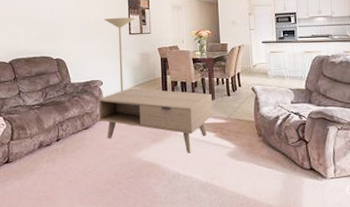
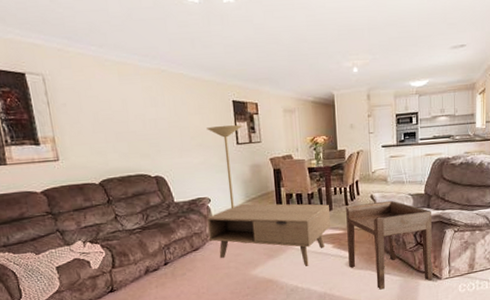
side table: none [228,93,317,184] -> present [346,200,433,290]

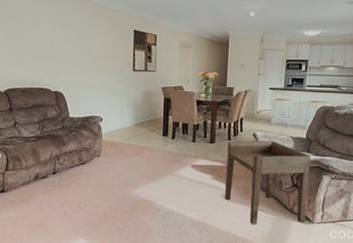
floor lamp: present [207,125,243,208] -> none [107,51,141,129]
coffee table: present [207,203,330,266] -> none [96,126,212,193]

